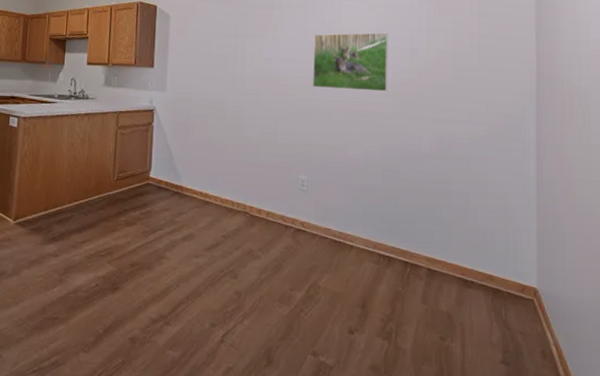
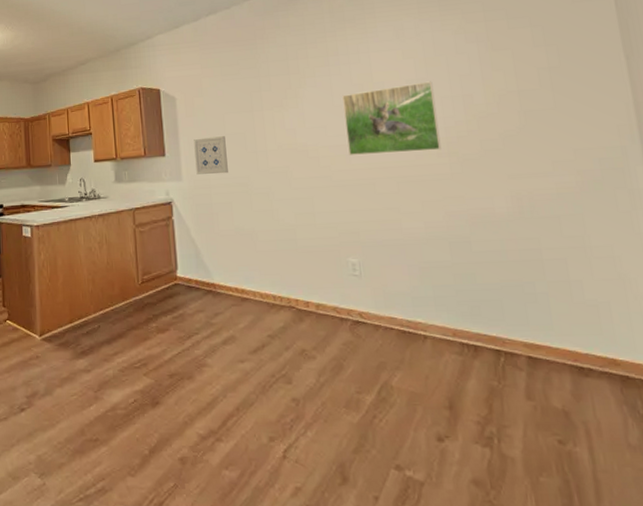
wall art: none [179,55,209,90] -> present [194,136,228,175]

